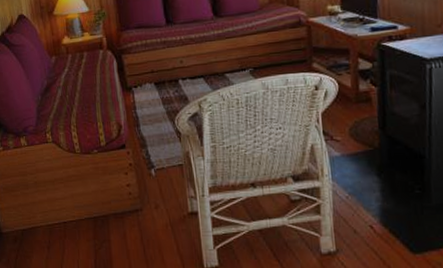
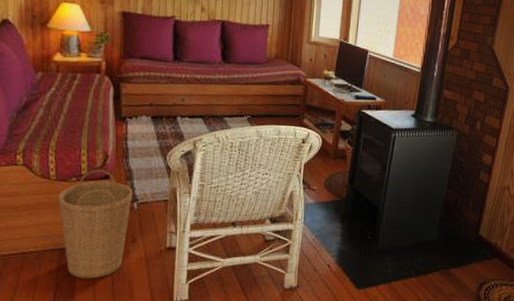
basket: none [84,139,150,246] -> present [57,169,134,279]

